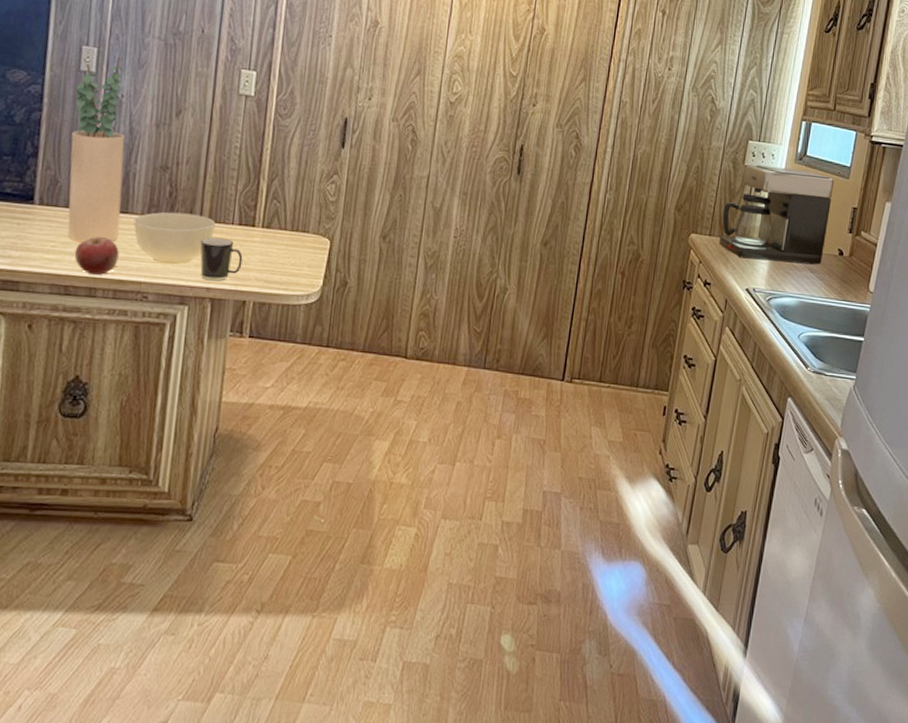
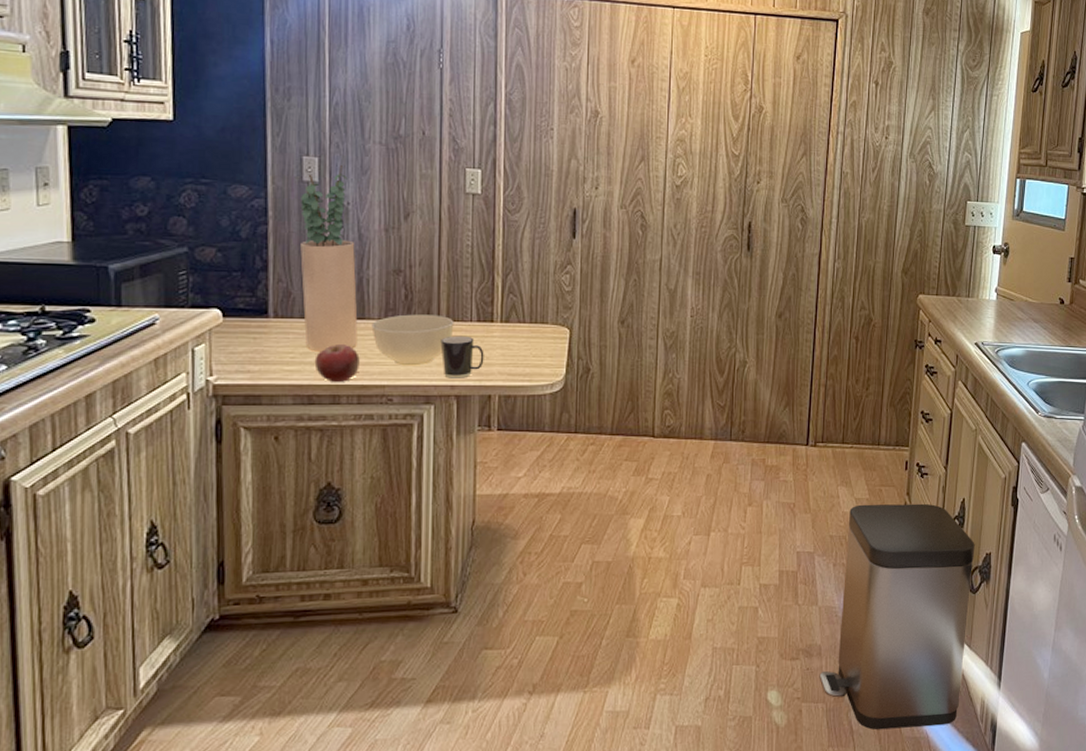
pedal bin: none [555,447,730,690] -> present [819,503,975,730]
coffee maker: present [719,164,834,265] -> none [946,224,1050,315]

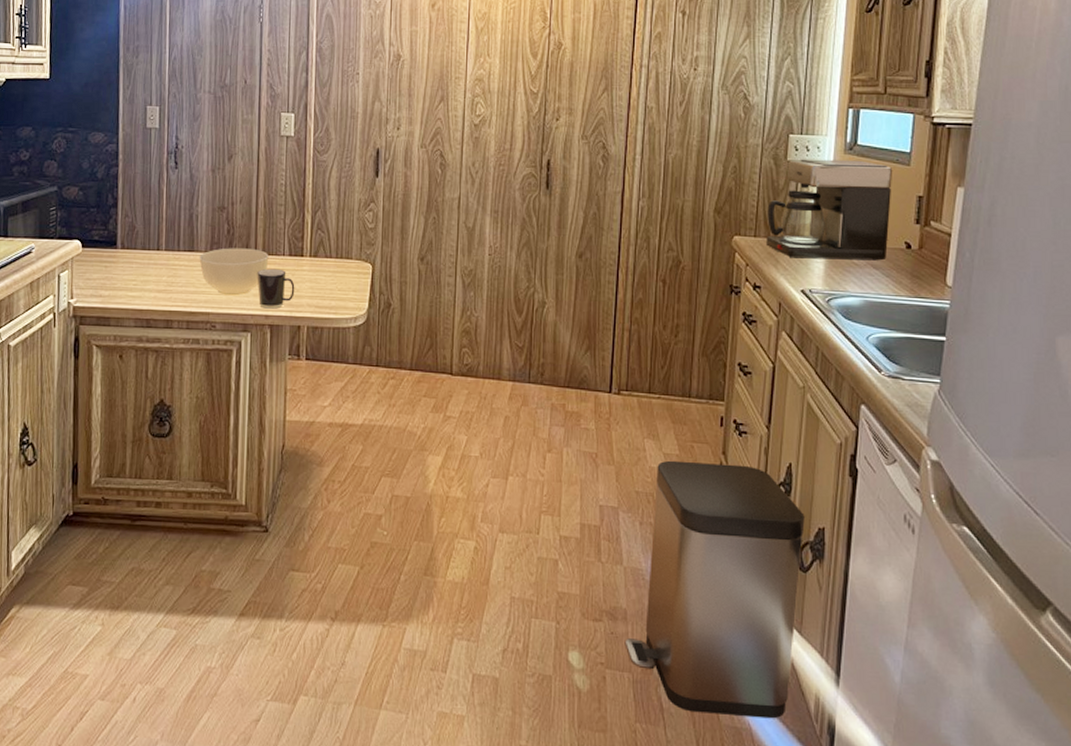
vase: present [300,165,359,352] -> none [143,113,189,280]
fruit: present [314,343,360,382] -> none [152,273,189,308]
coffee maker: none [946,224,1050,315] -> present [766,159,892,261]

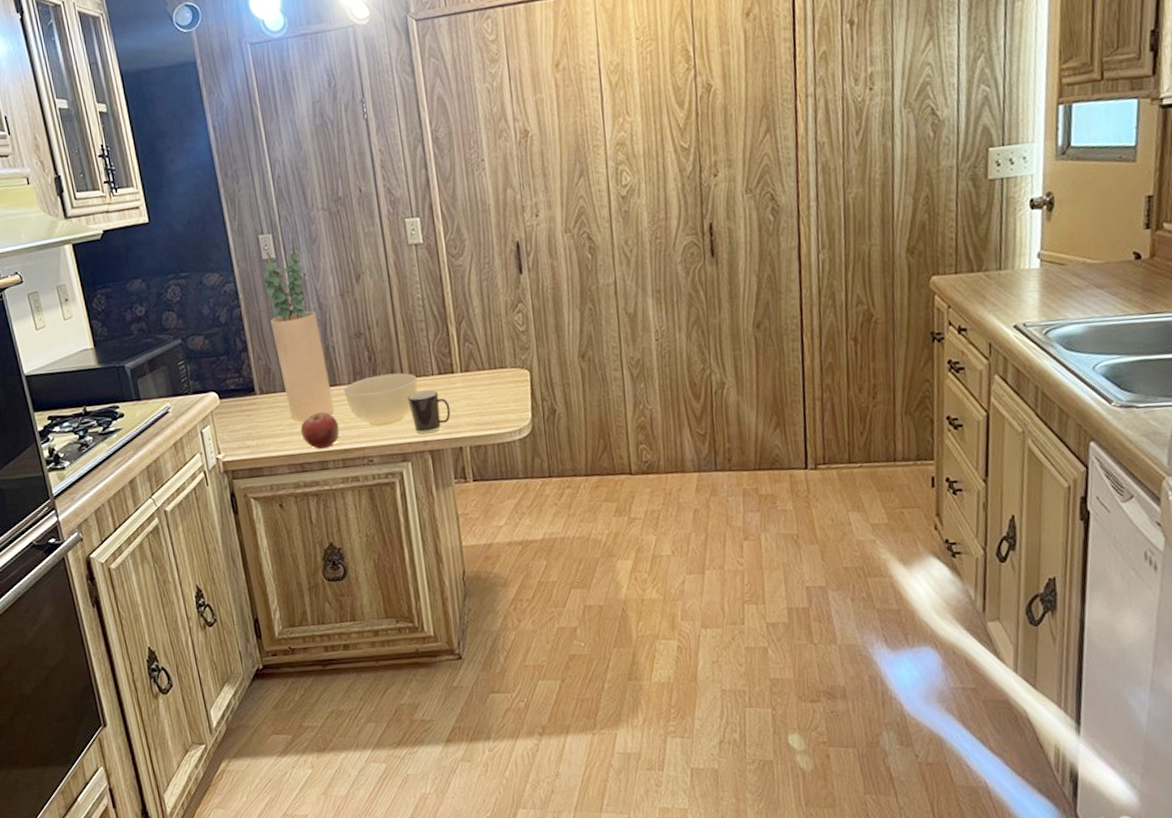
vase: none [143,113,189,280] -> present [263,238,335,422]
fruit: none [152,273,189,308] -> present [300,411,340,449]
pedal bin: present [624,460,805,719] -> none [846,524,1033,778]
coffee maker: present [766,159,892,261] -> none [968,164,1115,291]

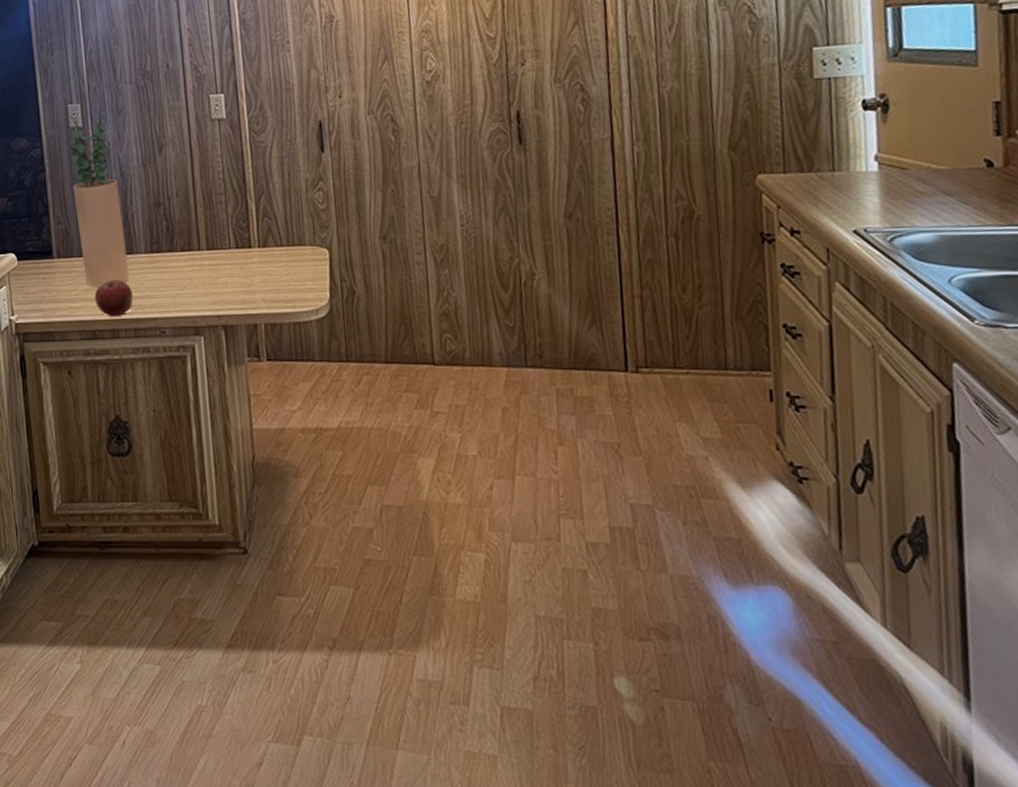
bowl: present [343,372,418,426] -> none [140,244,214,297]
mug: present [407,390,451,435] -> none [203,263,247,308]

